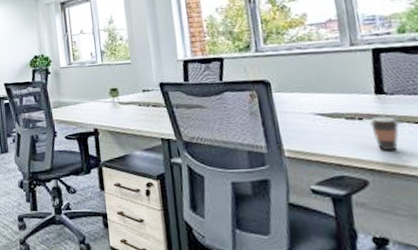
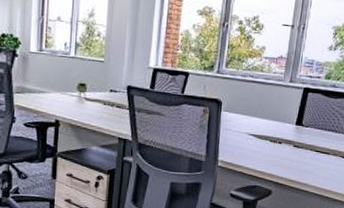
coffee cup: present [368,117,400,151] -> none [285,143,305,170]

